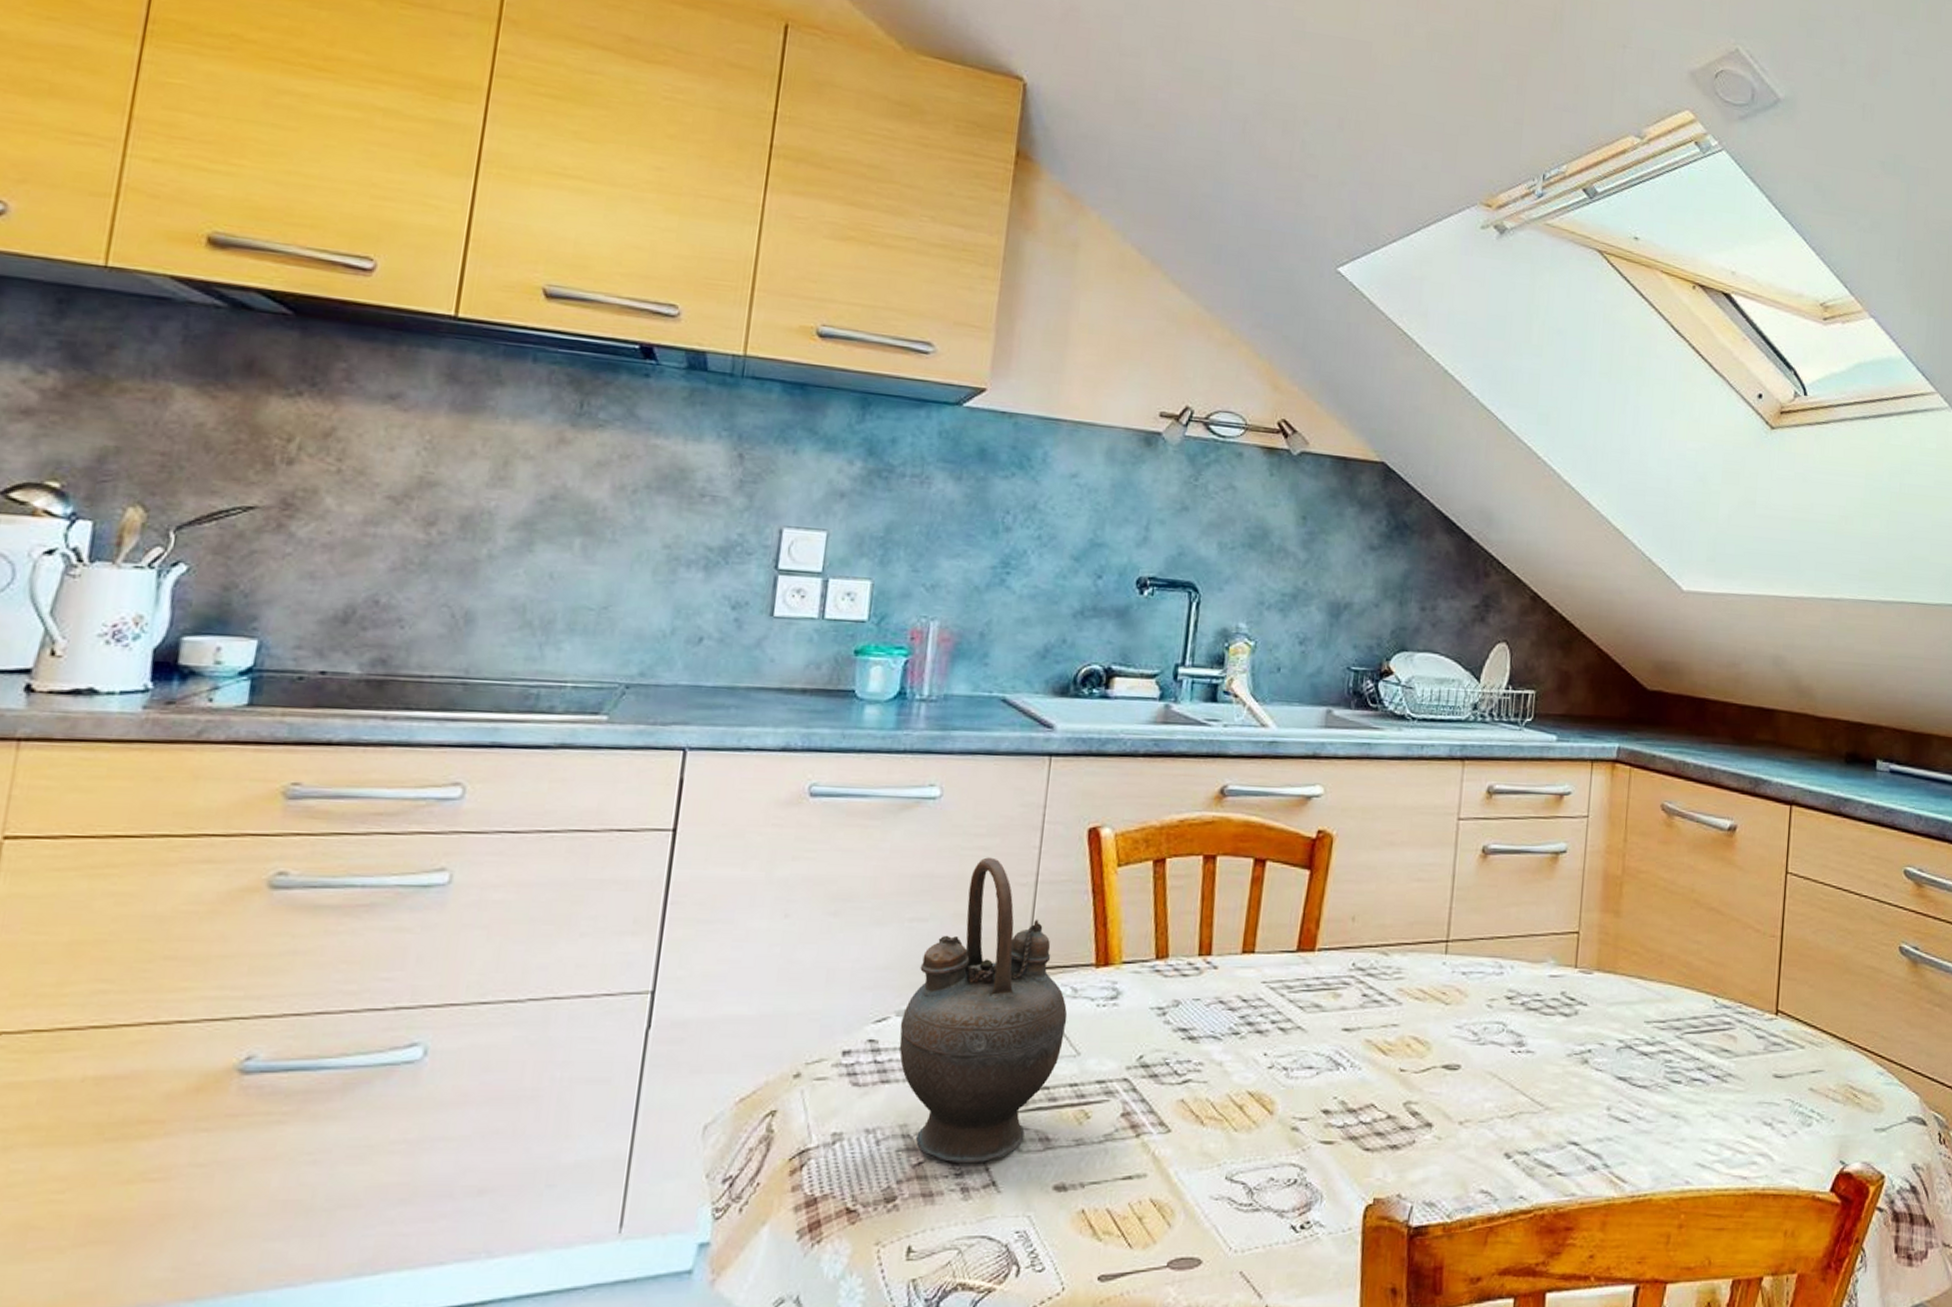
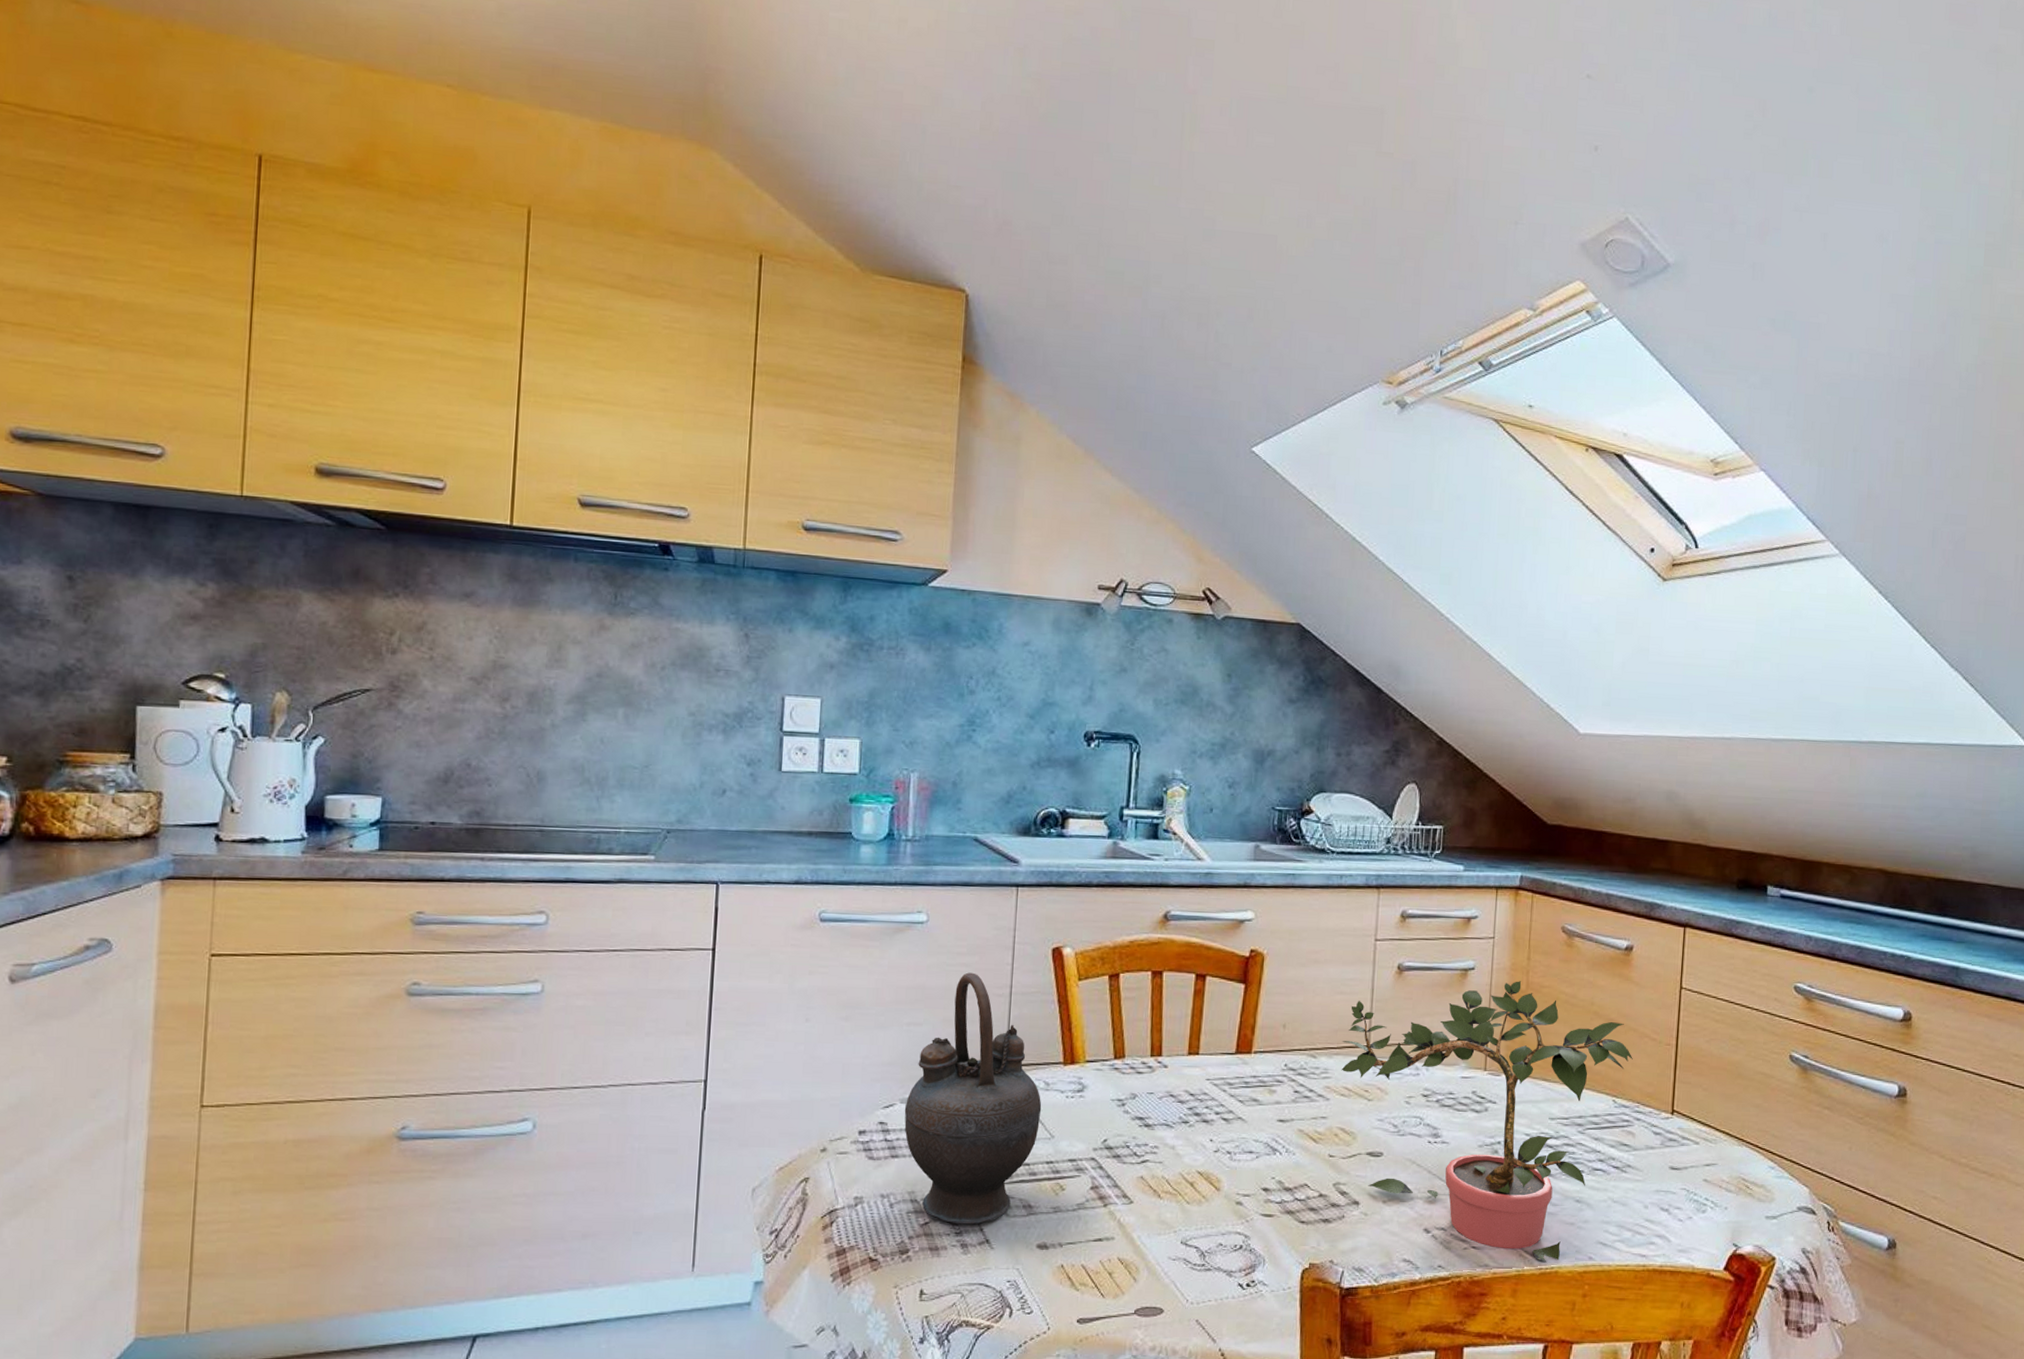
potted plant: none [1416,865,1735,1189] -> present [1341,981,1633,1263]

